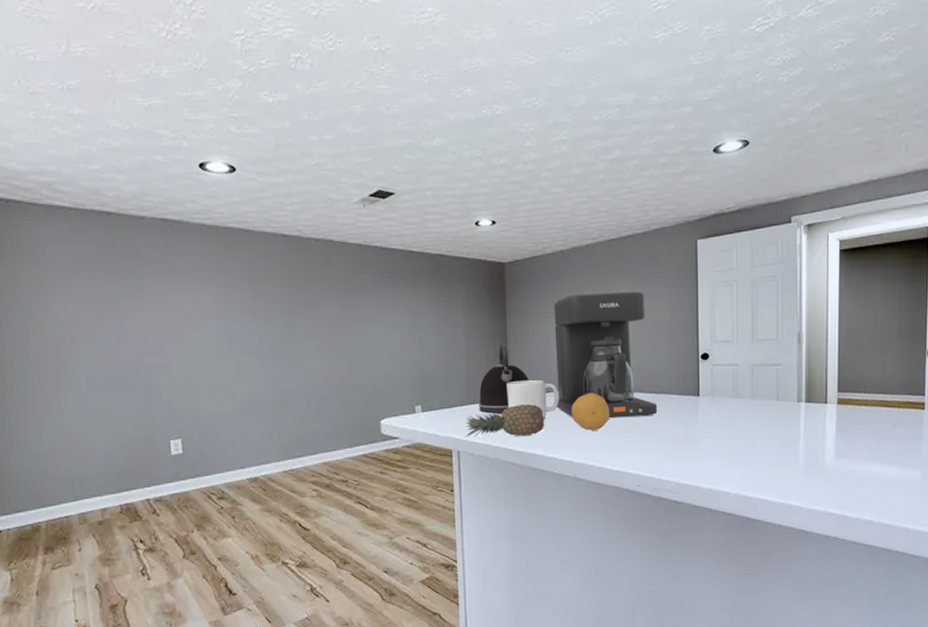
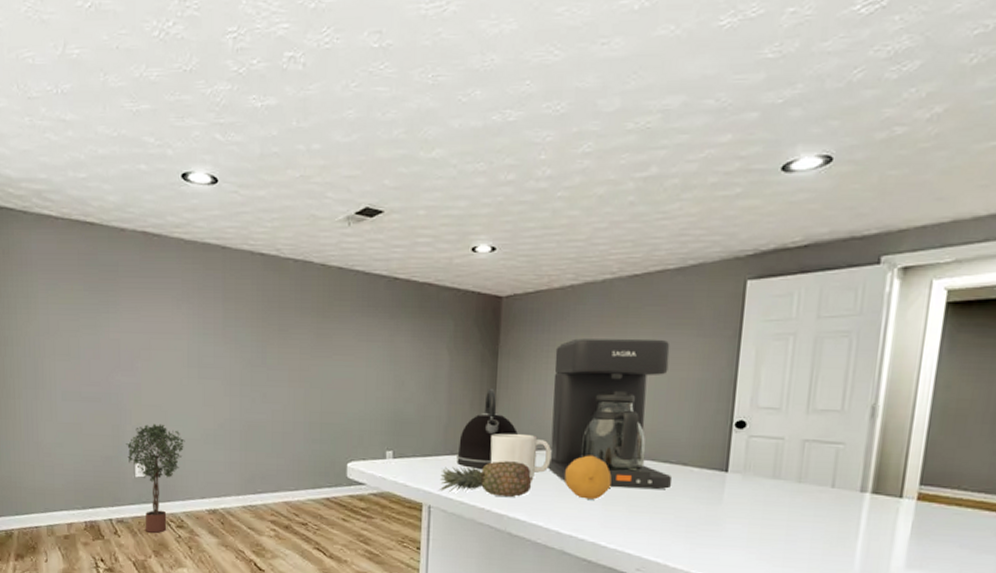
potted tree: none [159,401,221,508] -> present [126,423,185,533]

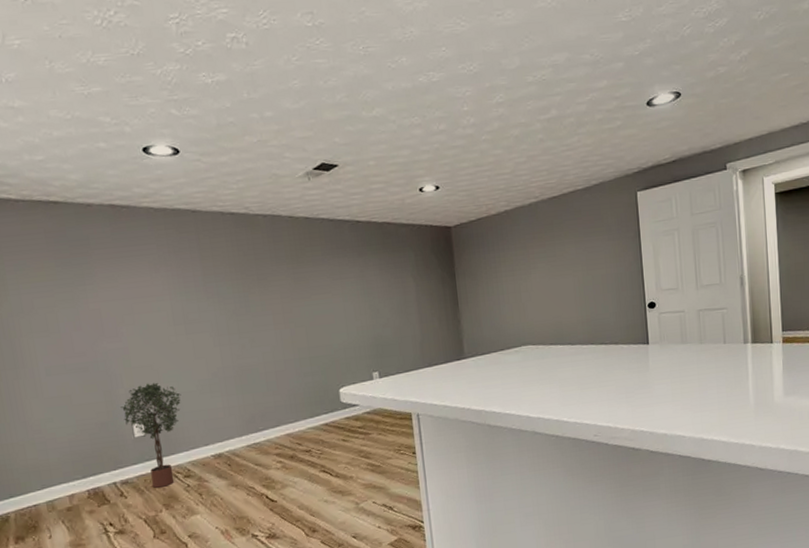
fruit: present [438,461,533,498] -> none [423,363,501,400]
kettle: present [457,388,518,469] -> none [434,304,482,376]
mug: present [490,433,552,482] -> none [460,339,513,379]
coffee maker: present [548,338,671,489] -> none [501,246,609,373]
fruit: present [565,455,612,500] -> none [525,347,563,385]

